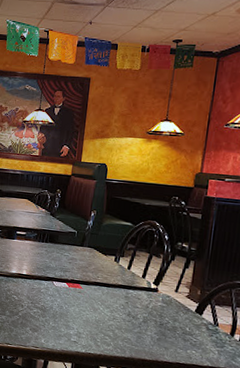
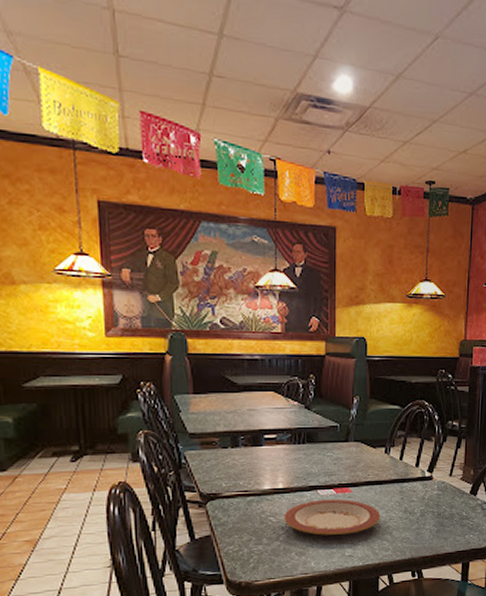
plate: none [24,289,106,324] -> present [284,499,381,535]

